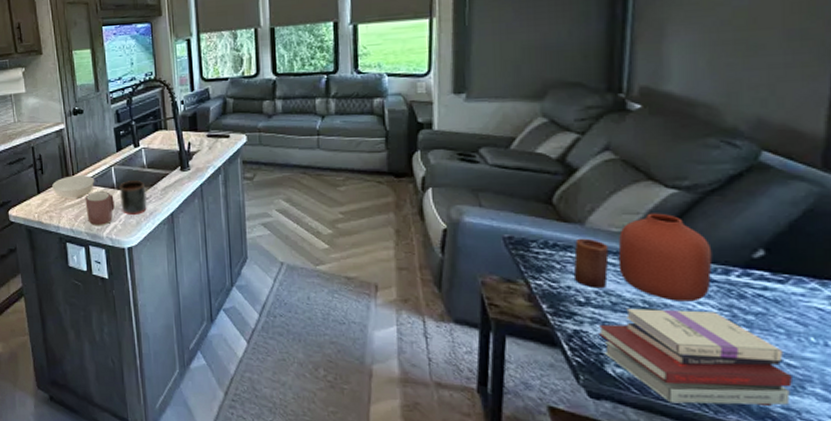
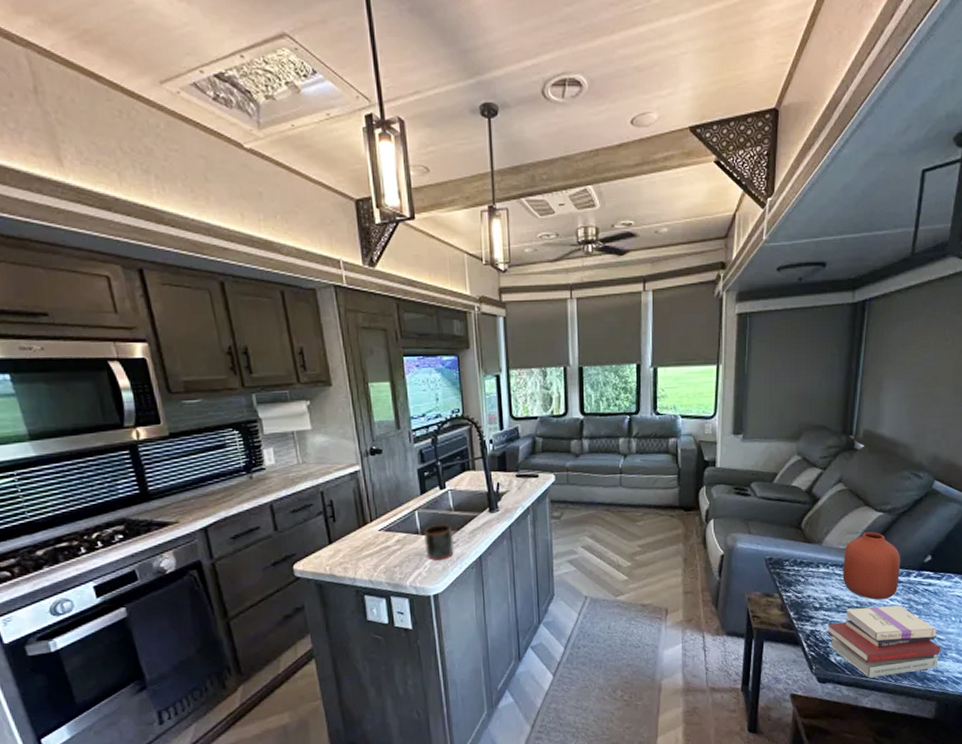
bowl: present [52,175,95,200] -> none [346,521,397,549]
mug: present [85,192,115,226] -> none [385,537,419,575]
candle: present [573,238,609,289] -> none [812,555,837,596]

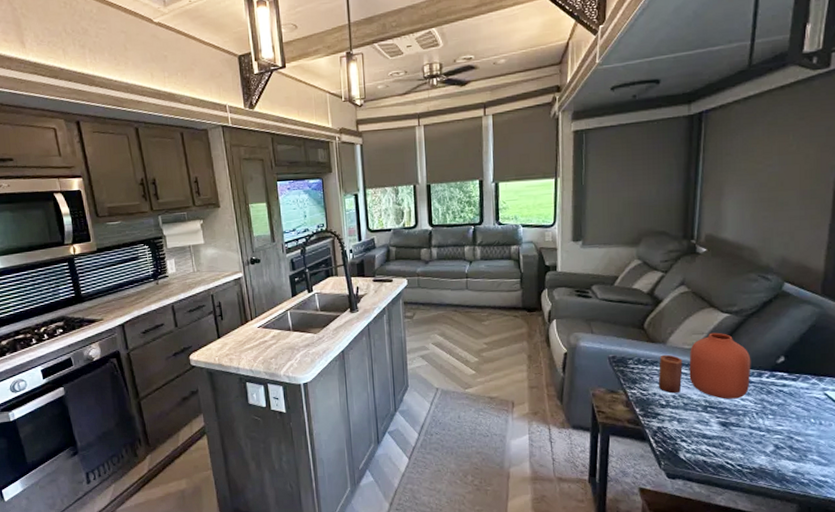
mug: present [423,523,454,561] -> none [294,321,321,354]
candle: none [812,555,837,596] -> present [658,354,683,394]
books: present [826,605,940,678] -> none [674,405,799,477]

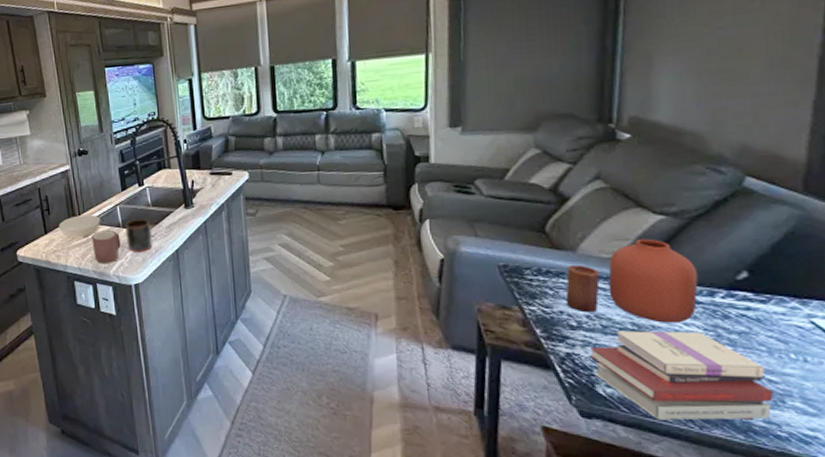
bowl: none [232,319,272,343] -> present [59,215,101,239]
mug: none [263,334,291,366] -> present [91,230,121,264]
mug: none [294,321,321,354] -> present [124,218,153,252]
books: none [674,405,799,477] -> present [589,331,773,420]

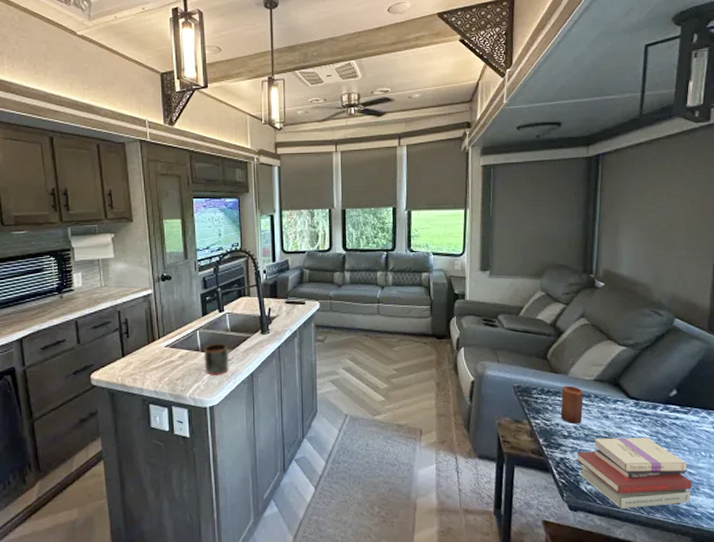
bowl: present [59,215,101,239] -> none [137,338,181,362]
mug: present [91,230,121,264] -> none [170,354,198,387]
vase: present [608,238,698,323] -> none [589,364,647,431]

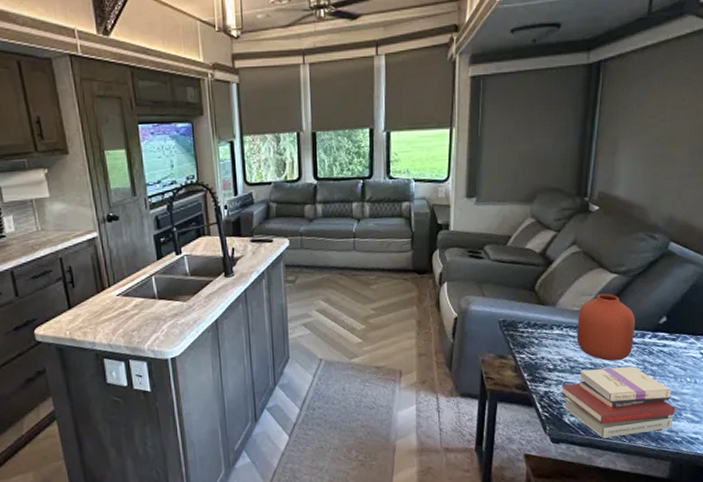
mug: present [203,342,230,375] -> none [160,288,191,325]
candle: present [560,385,583,424] -> none [546,317,571,357]
vase: none [589,364,647,431] -> present [576,293,636,361]

